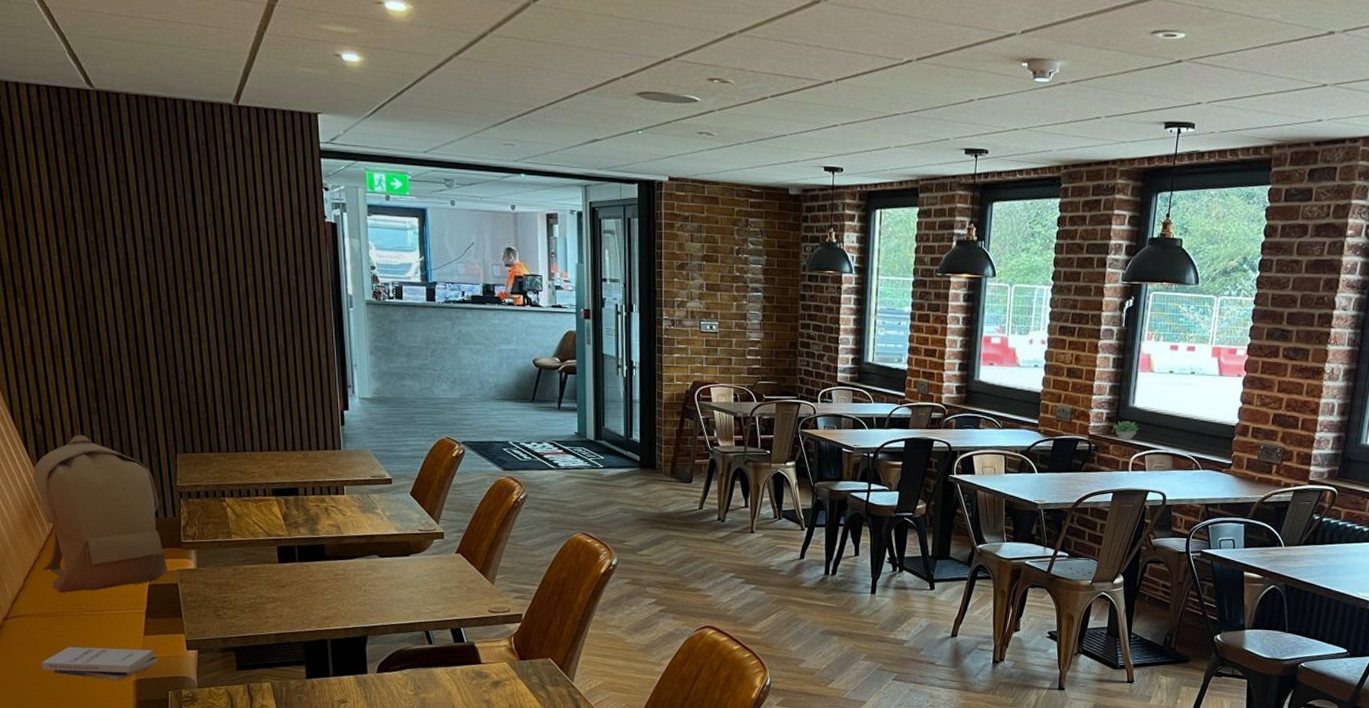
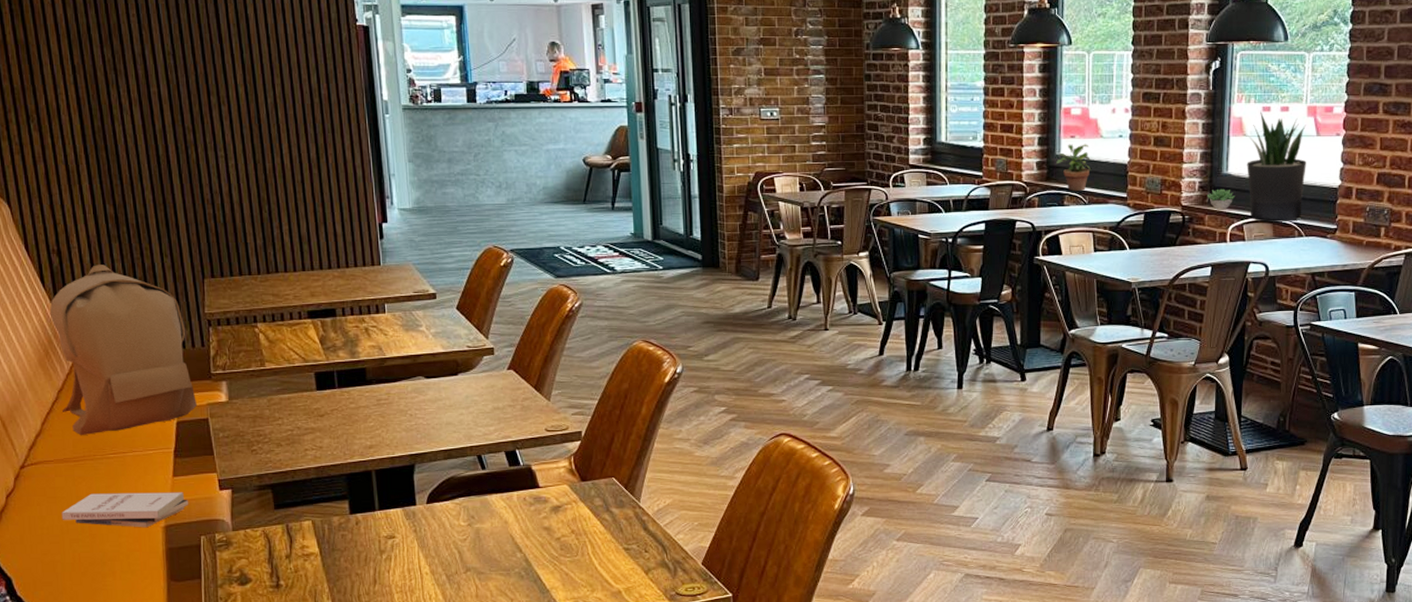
potted plant: none [974,371,1007,416] -> present [1056,144,1091,192]
planter: none [1152,349,1210,456] -> present [1247,110,1306,223]

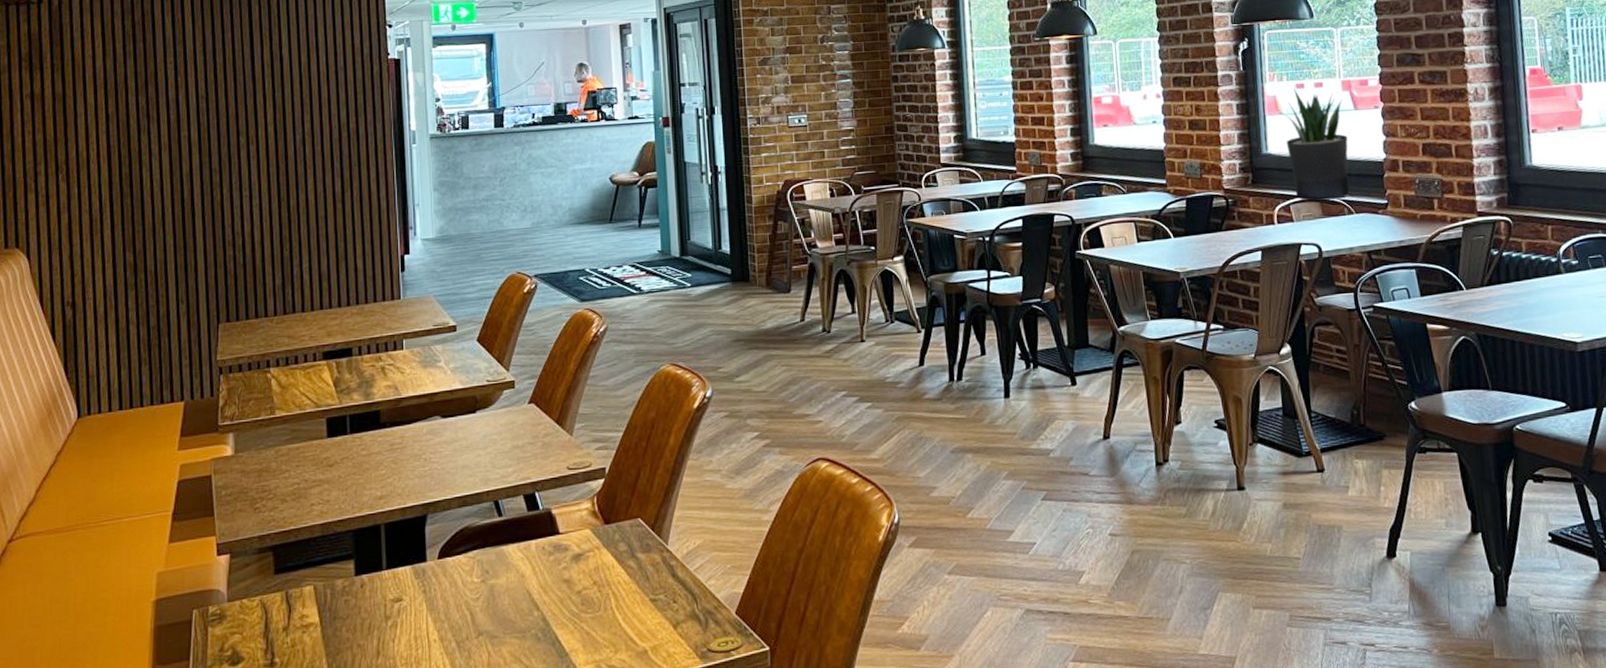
backpack: present [49,265,197,436] -> none [57,315,201,502]
books: present [61,492,189,528] -> none [46,560,184,604]
potted plant: present [1056,144,1091,192] -> none [1091,132,1127,182]
succulent plant: present [1206,188,1236,210] -> none [1248,169,1279,191]

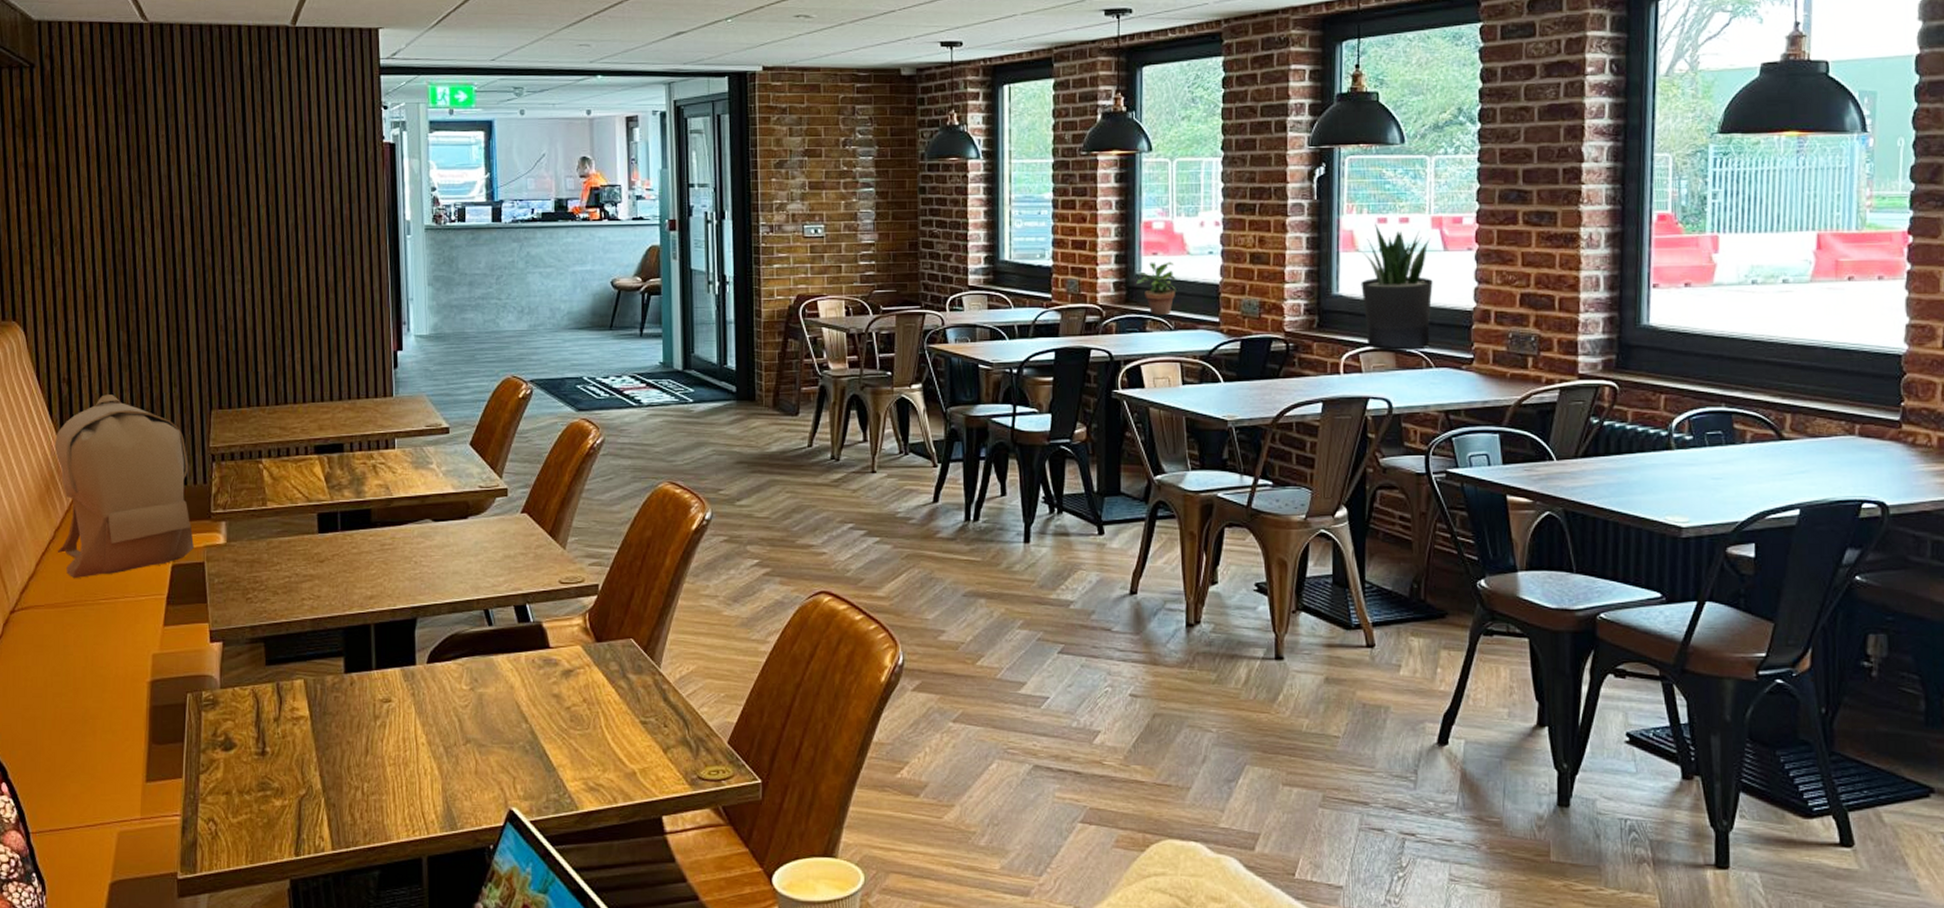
backpack: none [57,315,201,502] -> present [54,394,194,579]
potted plant: none [1091,132,1127,182] -> present [1136,261,1176,316]

